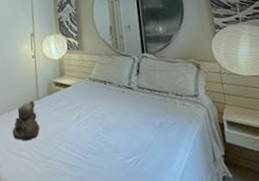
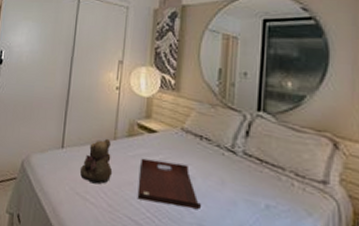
serving tray: none [62,107,115,144] -> present [137,158,202,209]

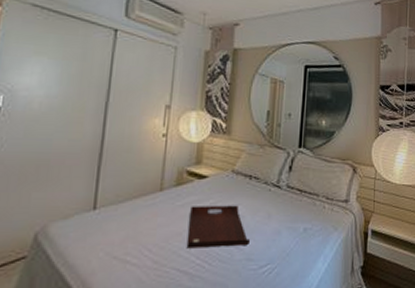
teddy bear: present [79,138,113,185] -> none [117,190,159,243]

